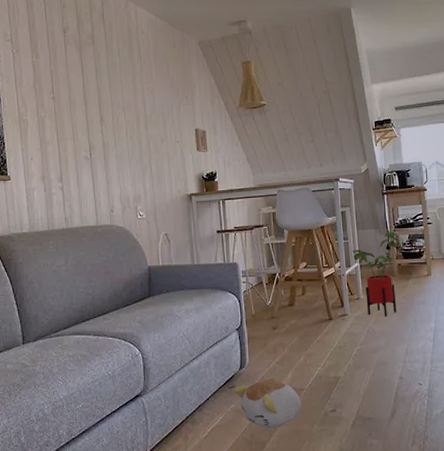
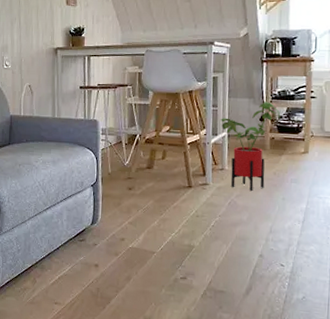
plush toy: present [234,380,302,430] -> none [84,238,152,287]

